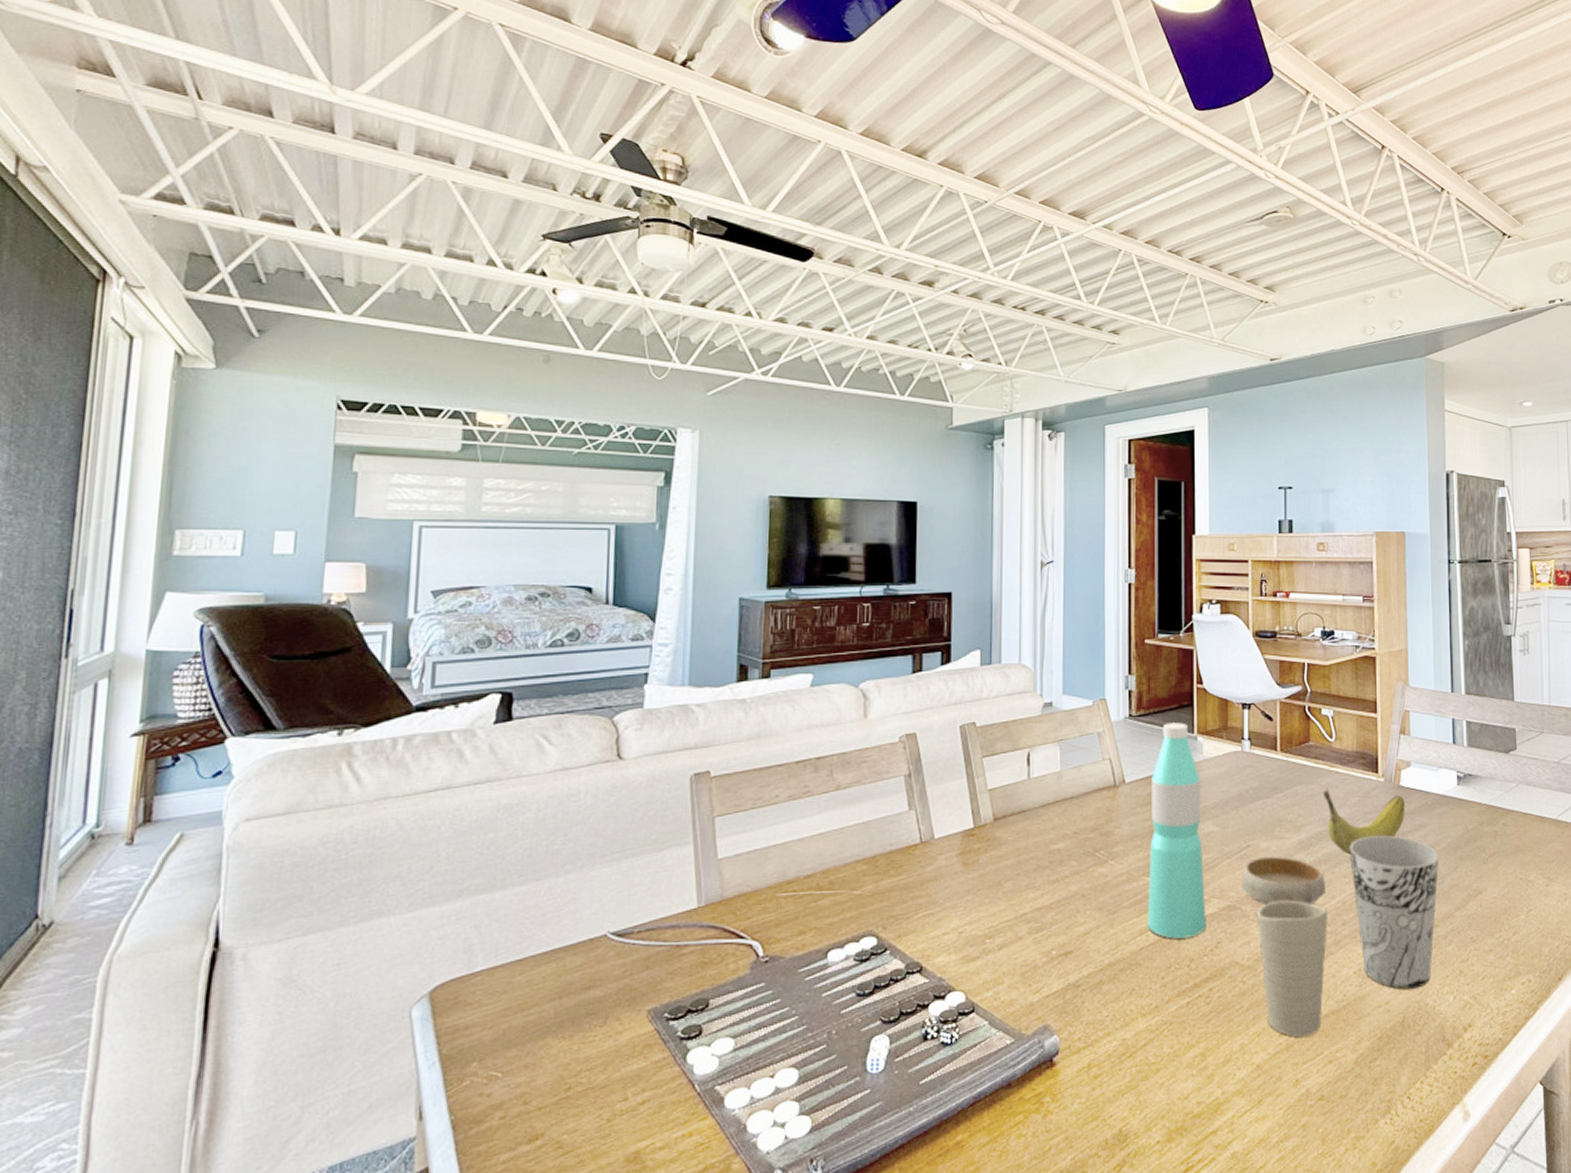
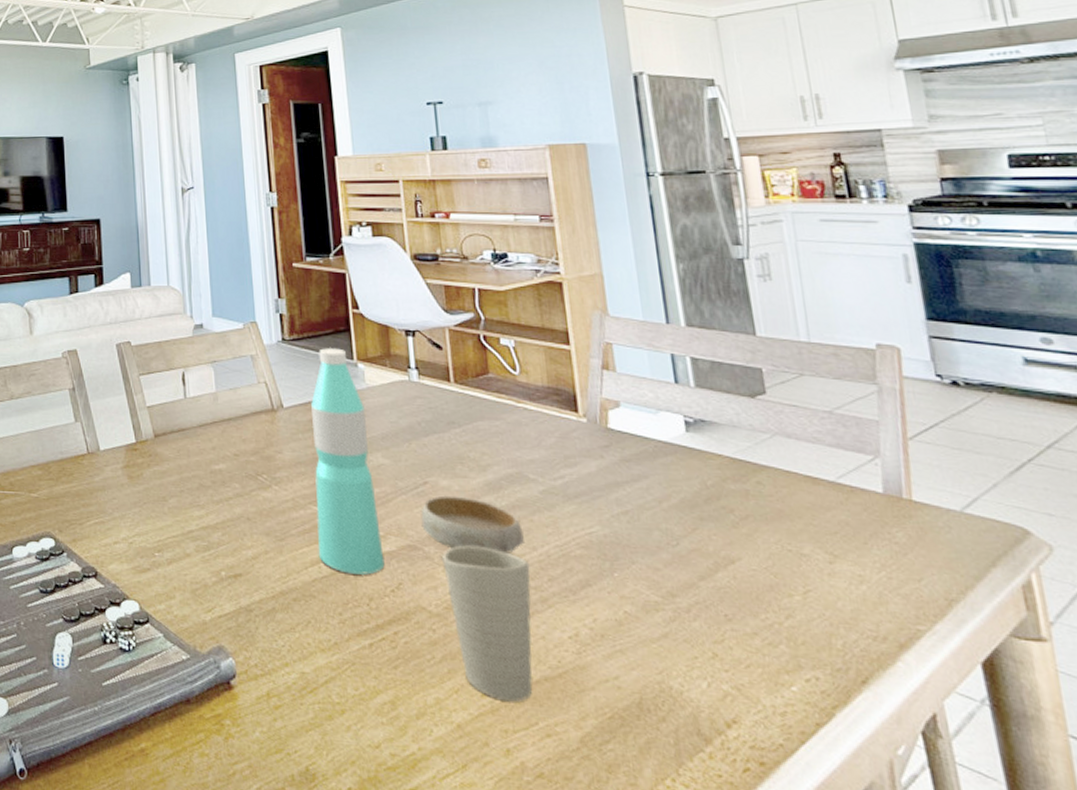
fruit: present [1324,788,1406,855] -> none [511,425,620,502]
cup: present [1349,835,1439,989] -> none [548,483,673,667]

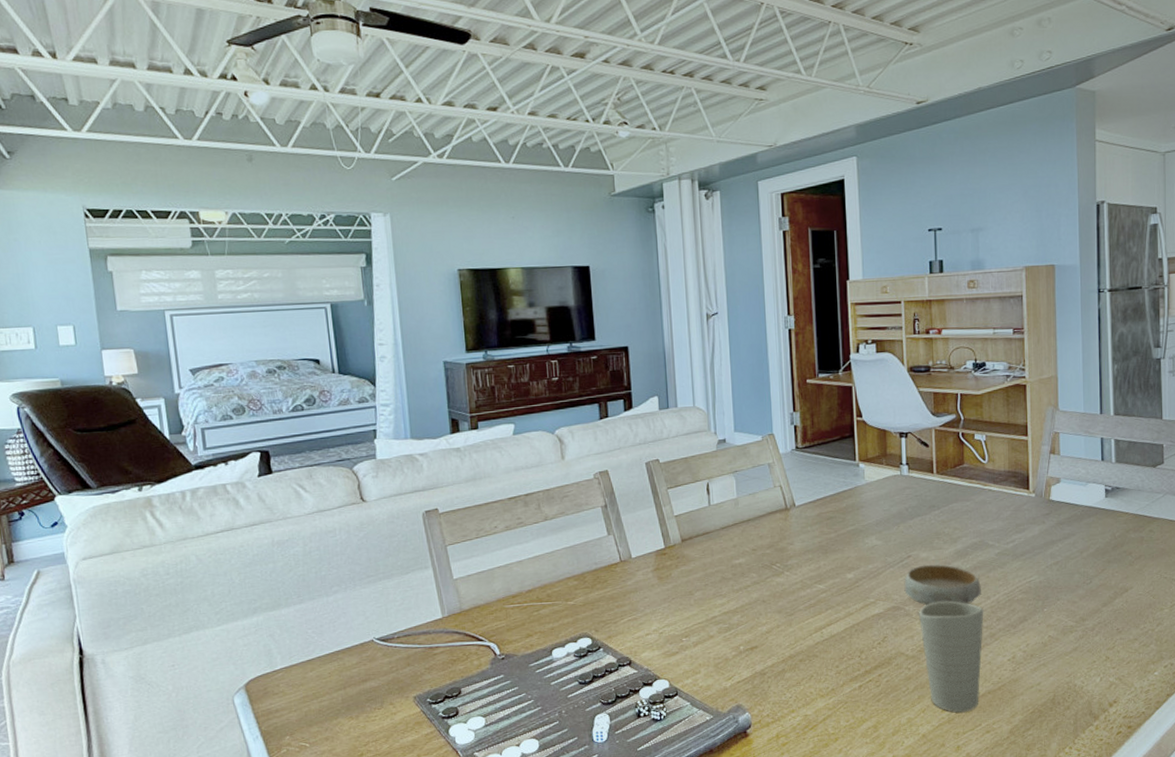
water bottle: present [311,347,385,575] -> none [819,451,874,635]

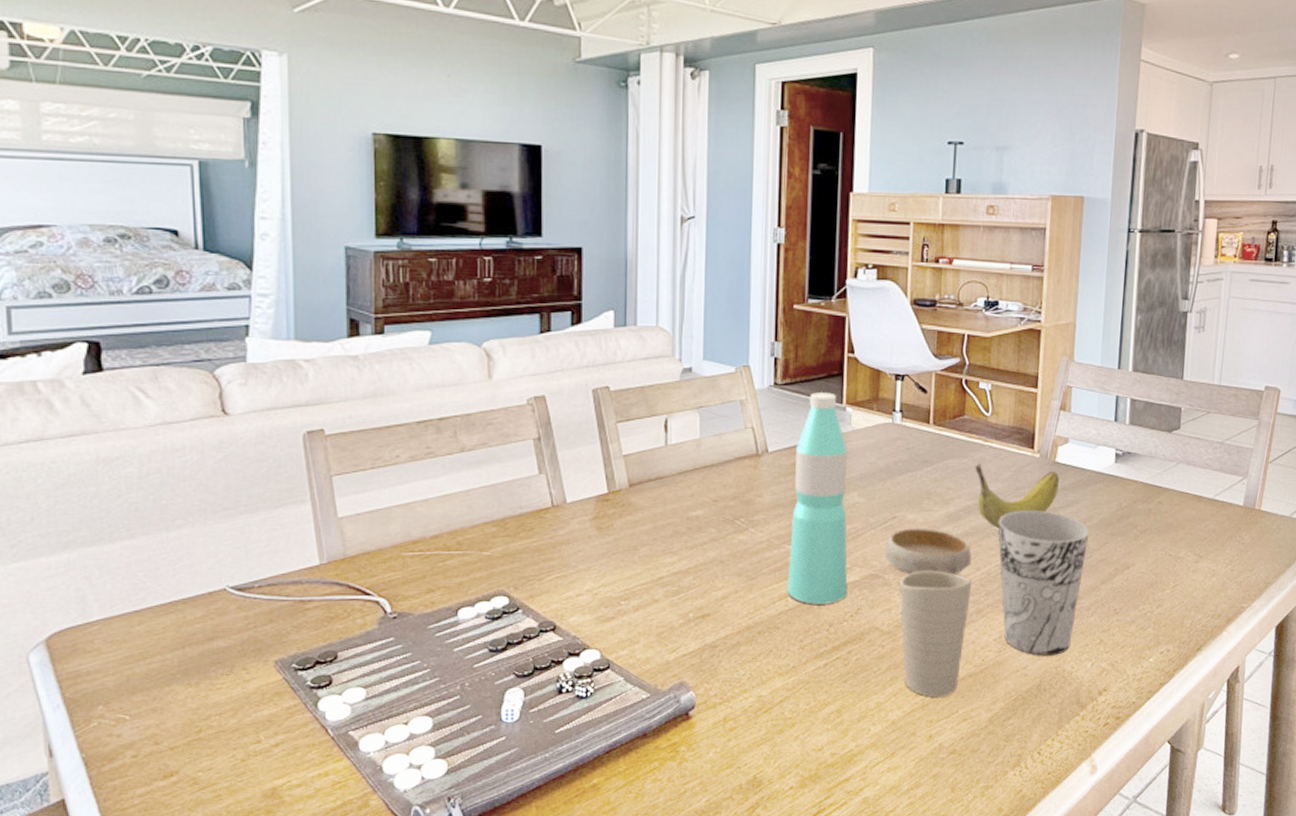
water bottle: none [819,451,874,635] -> present [787,391,849,605]
fruit: none [978,504,1056,561] -> present [975,462,1059,528]
cup: none [1002,544,1088,673] -> present [998,511,1090,656]

